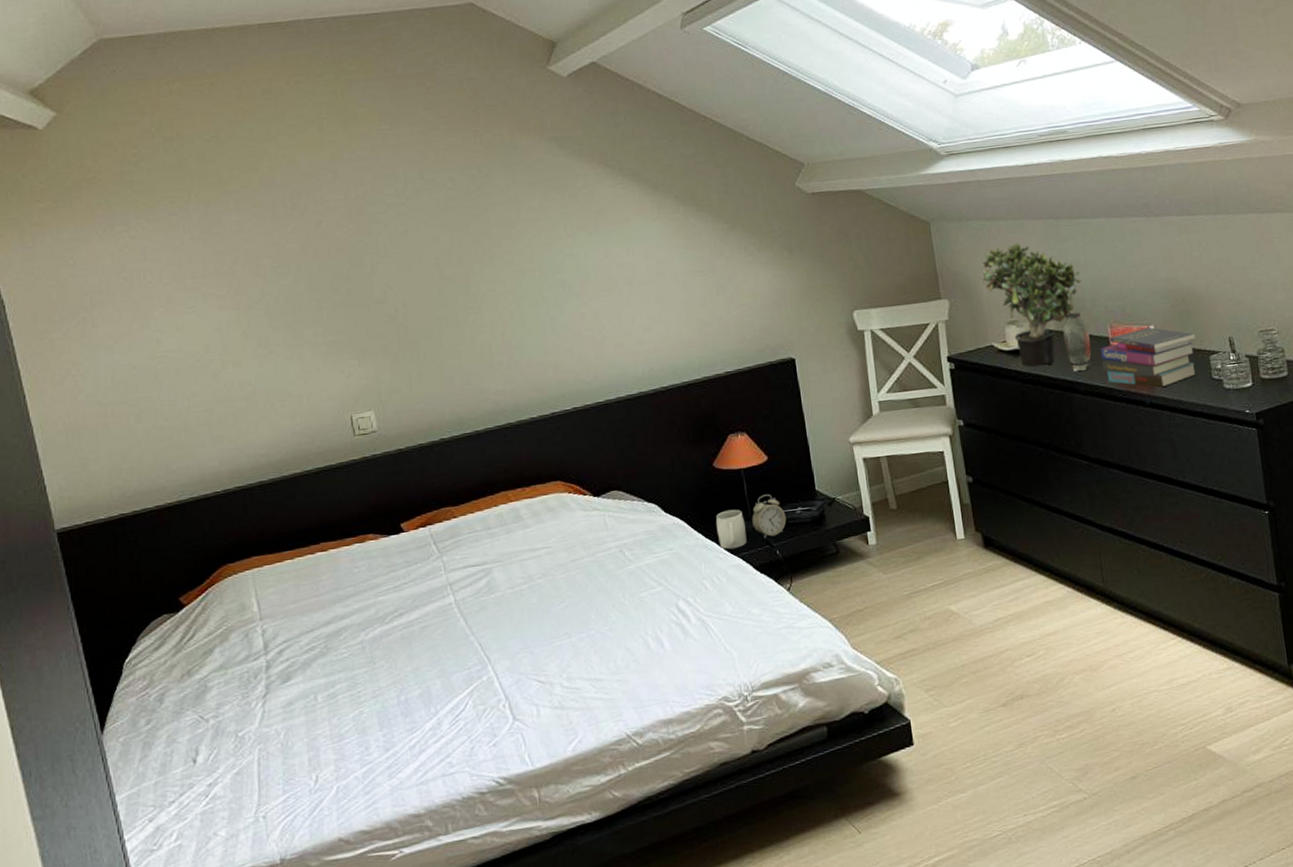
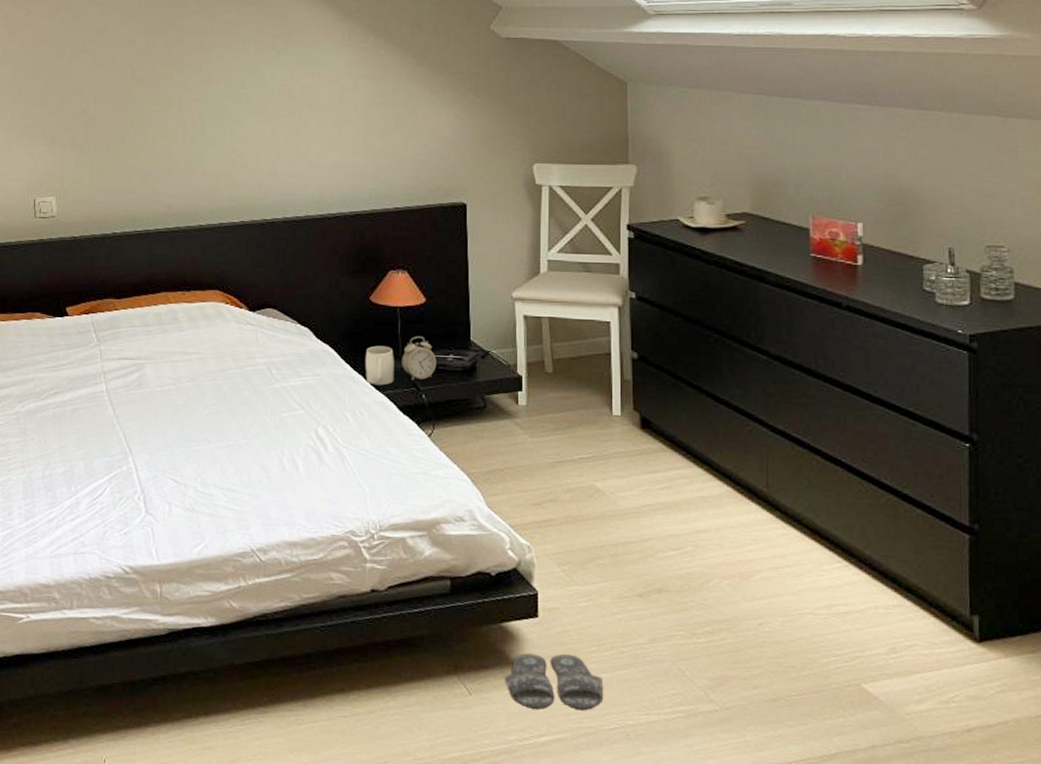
slippers: none [889,773,984,834] -> present [504,653,604,710]
potted plant: present [980,243,1082,368] -> none [673,116,786,249]
vase: present [1062,312,1092,371] -> none [757,197,787,260]
books: present [1101,327,1196,388] -> none [797,224,910,292]

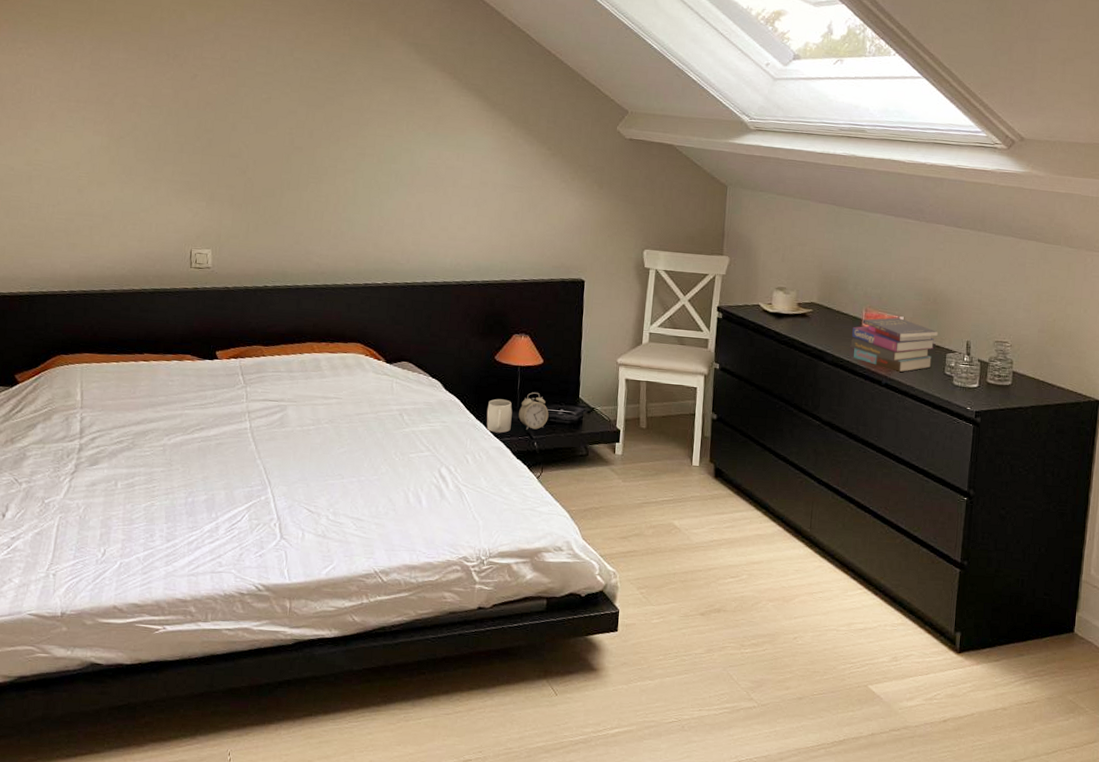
slippers: present [504,653,604,710] -> none [585,661,667,707]
books: none [797,224,910,292] -> present [850,317,939,373]

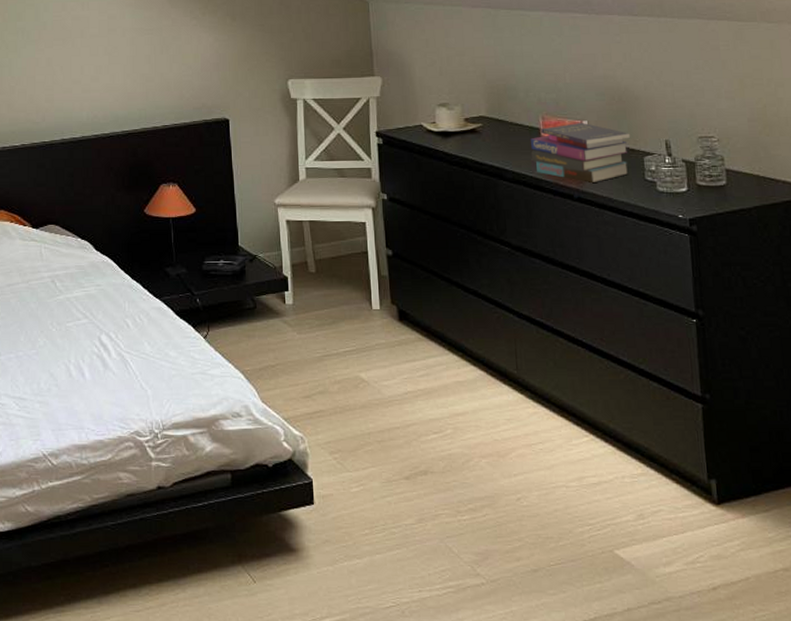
mug: present [486,398,513,433] -> none [142,255,170,292]
alarm clock: present [518,392,549,430] -> none [176,245,209,286]

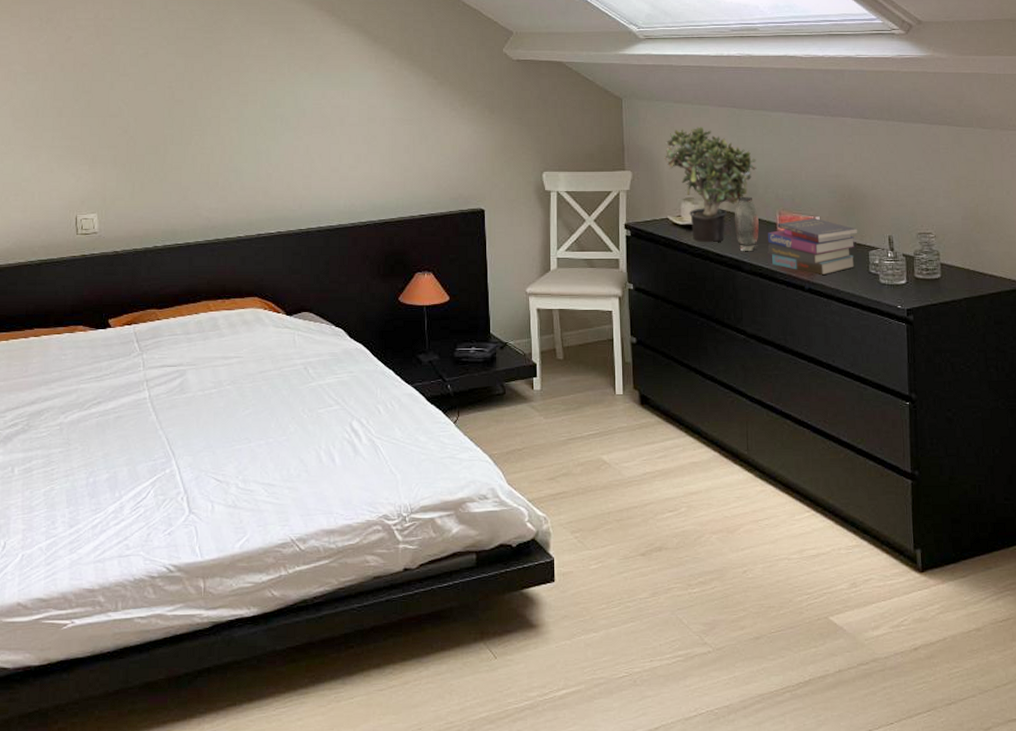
potted plant: none [414,29,516,151] -> present [663,127,757,243]
vase: none [493,100,521,158] -> present [734,196,759,251]

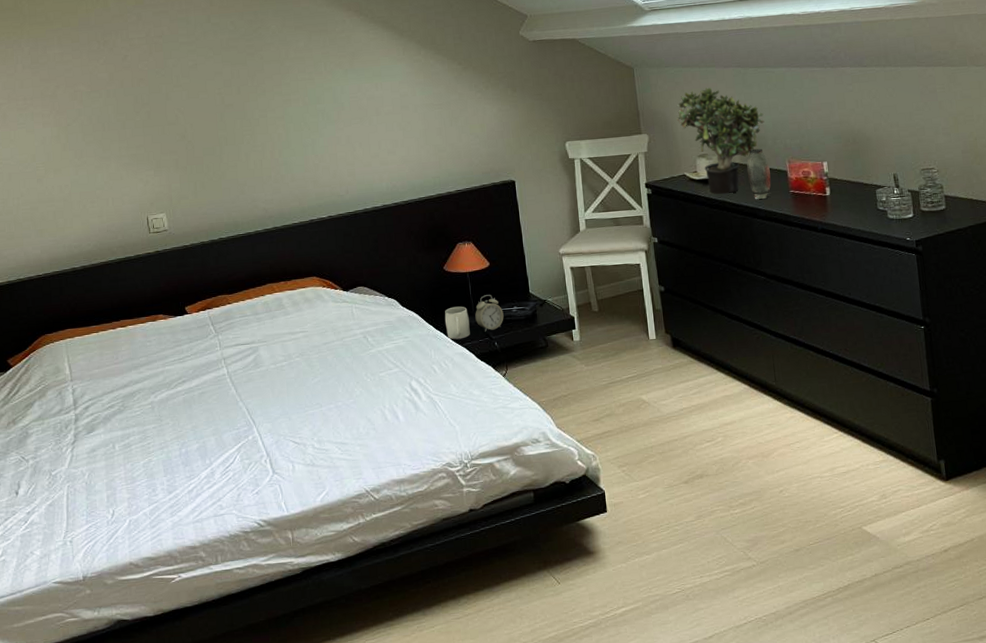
mug: none [395,342,422,379] -> present [444,306,470,340]
alarm clock: none [429,332,460,373] -> present [475,295,504,332]
books: present [767,217,858,276] -> none [779,163,864,216]

